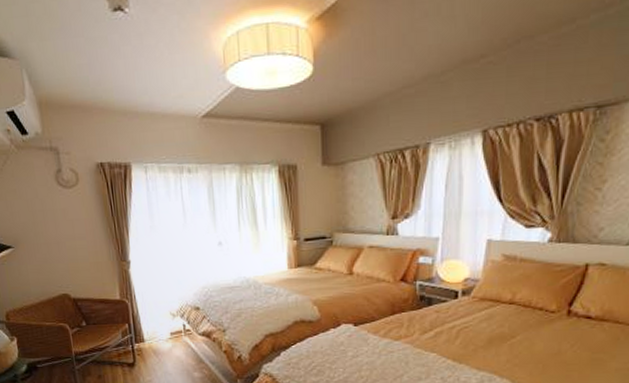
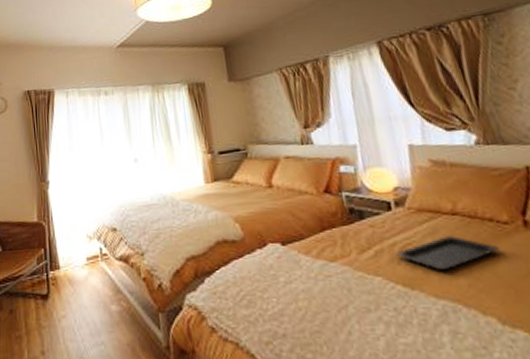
serving tray: none [453,321,541,349] -> present [395,236,500,271]

